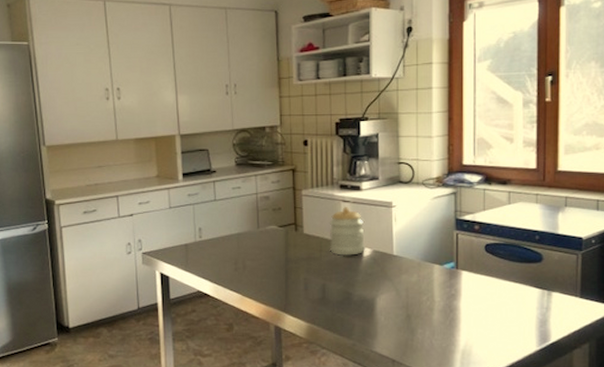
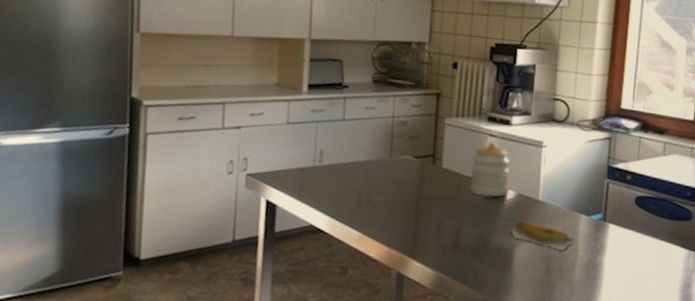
banana: none [371,273,431,298] -> present [511,220,576,251]

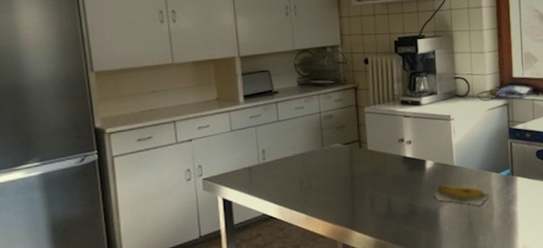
jar: present [470,140,510,197] -> none [392,121,427,169]

